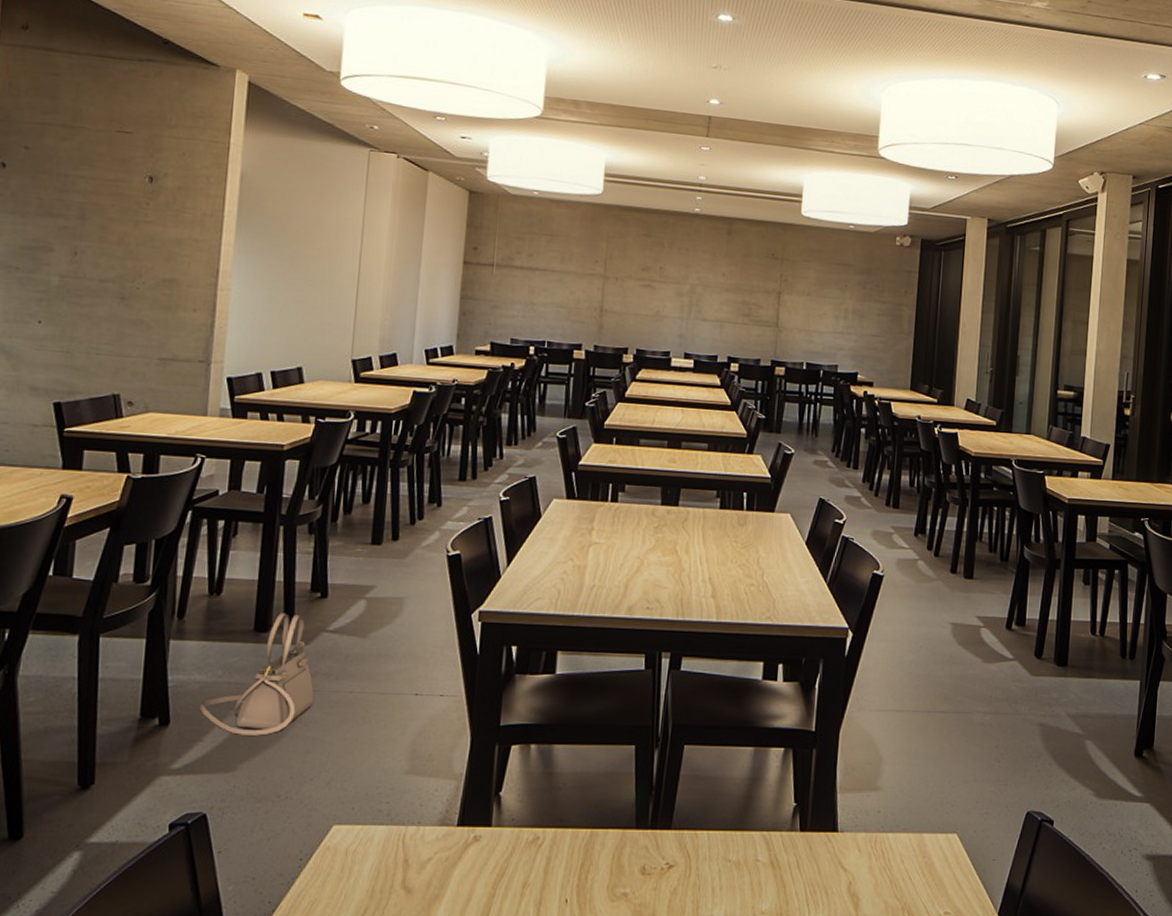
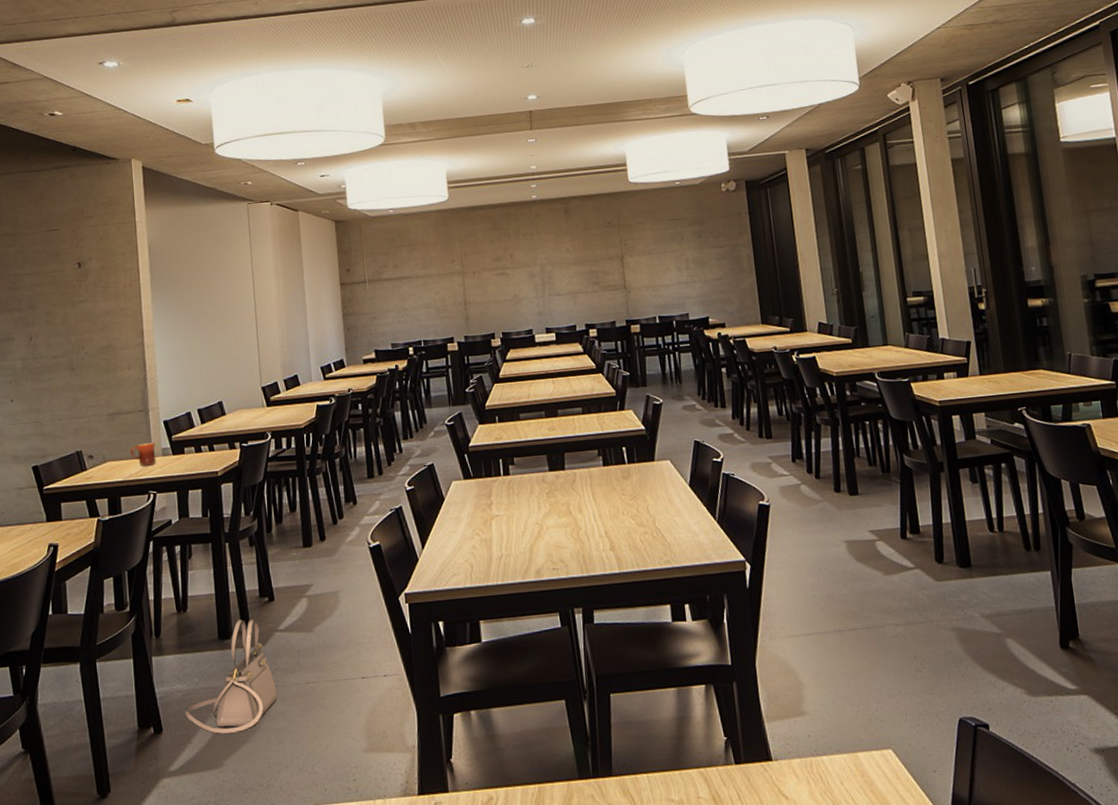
mug: none [180,398,213,426] -> present [130,442,156,467]

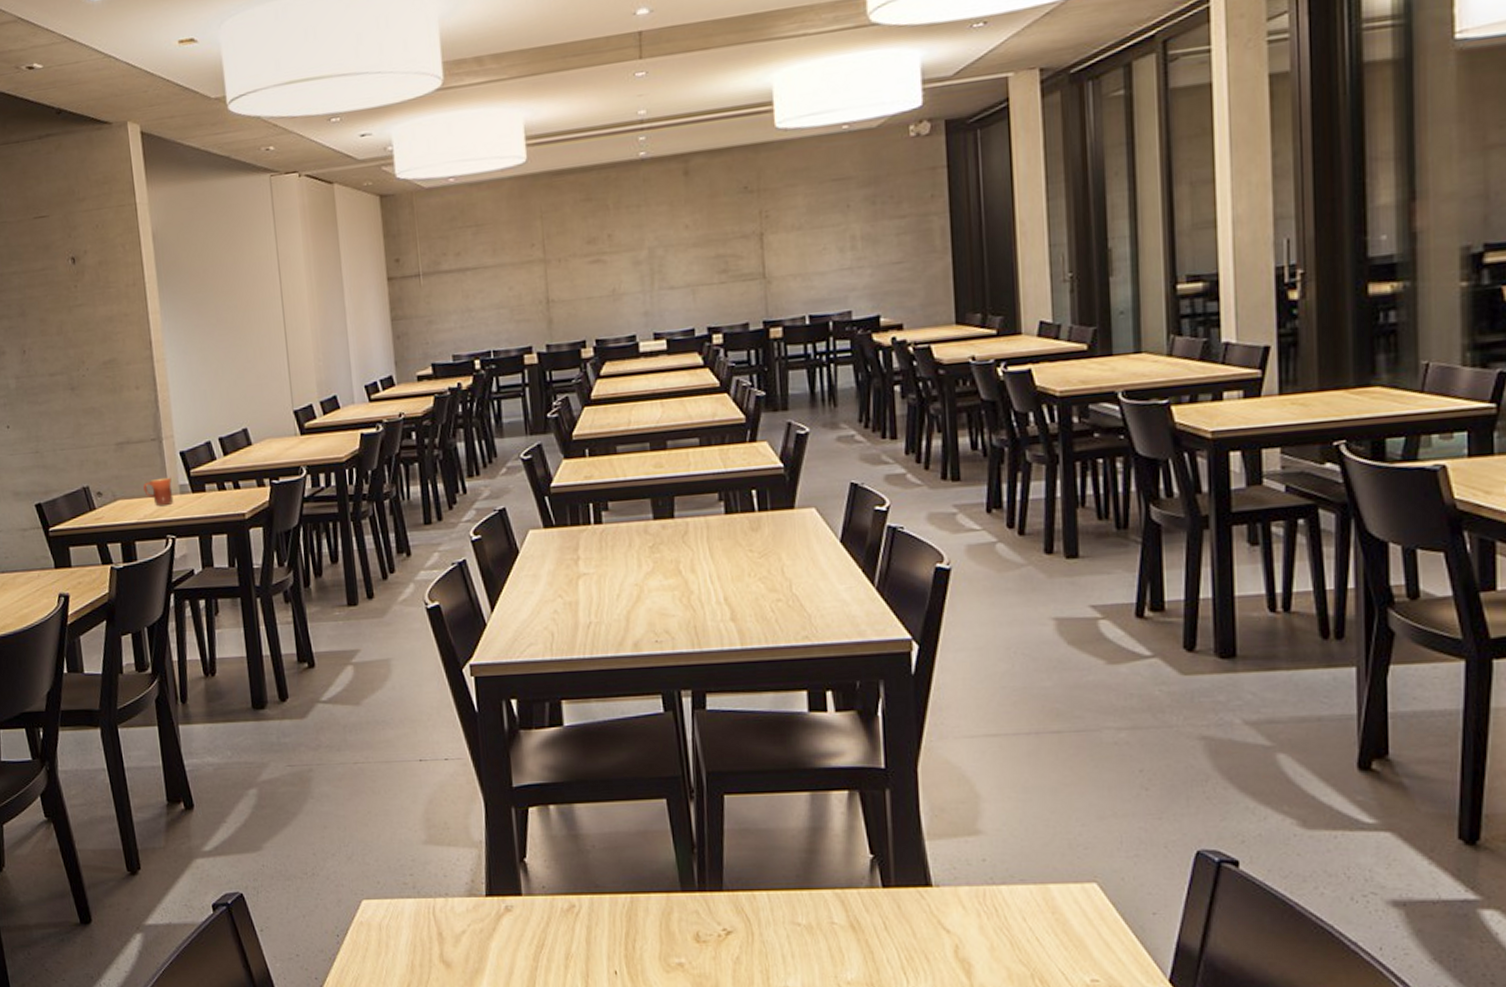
handbag: present [184,619,278,734] -> none [217,687,321,814]

